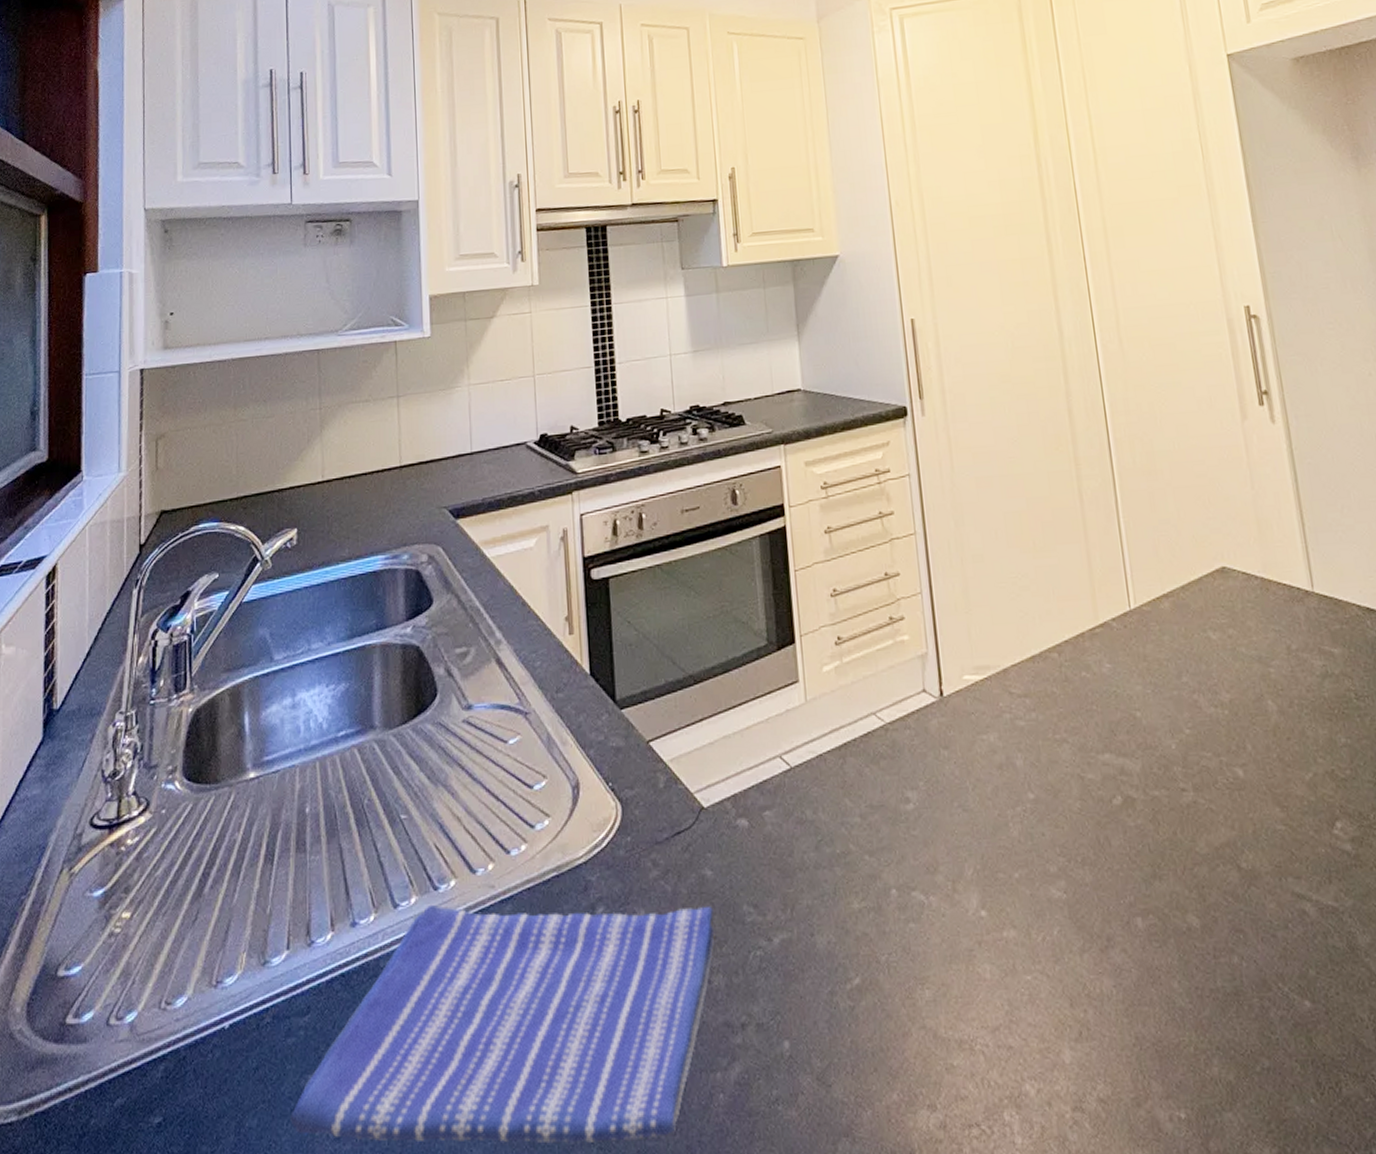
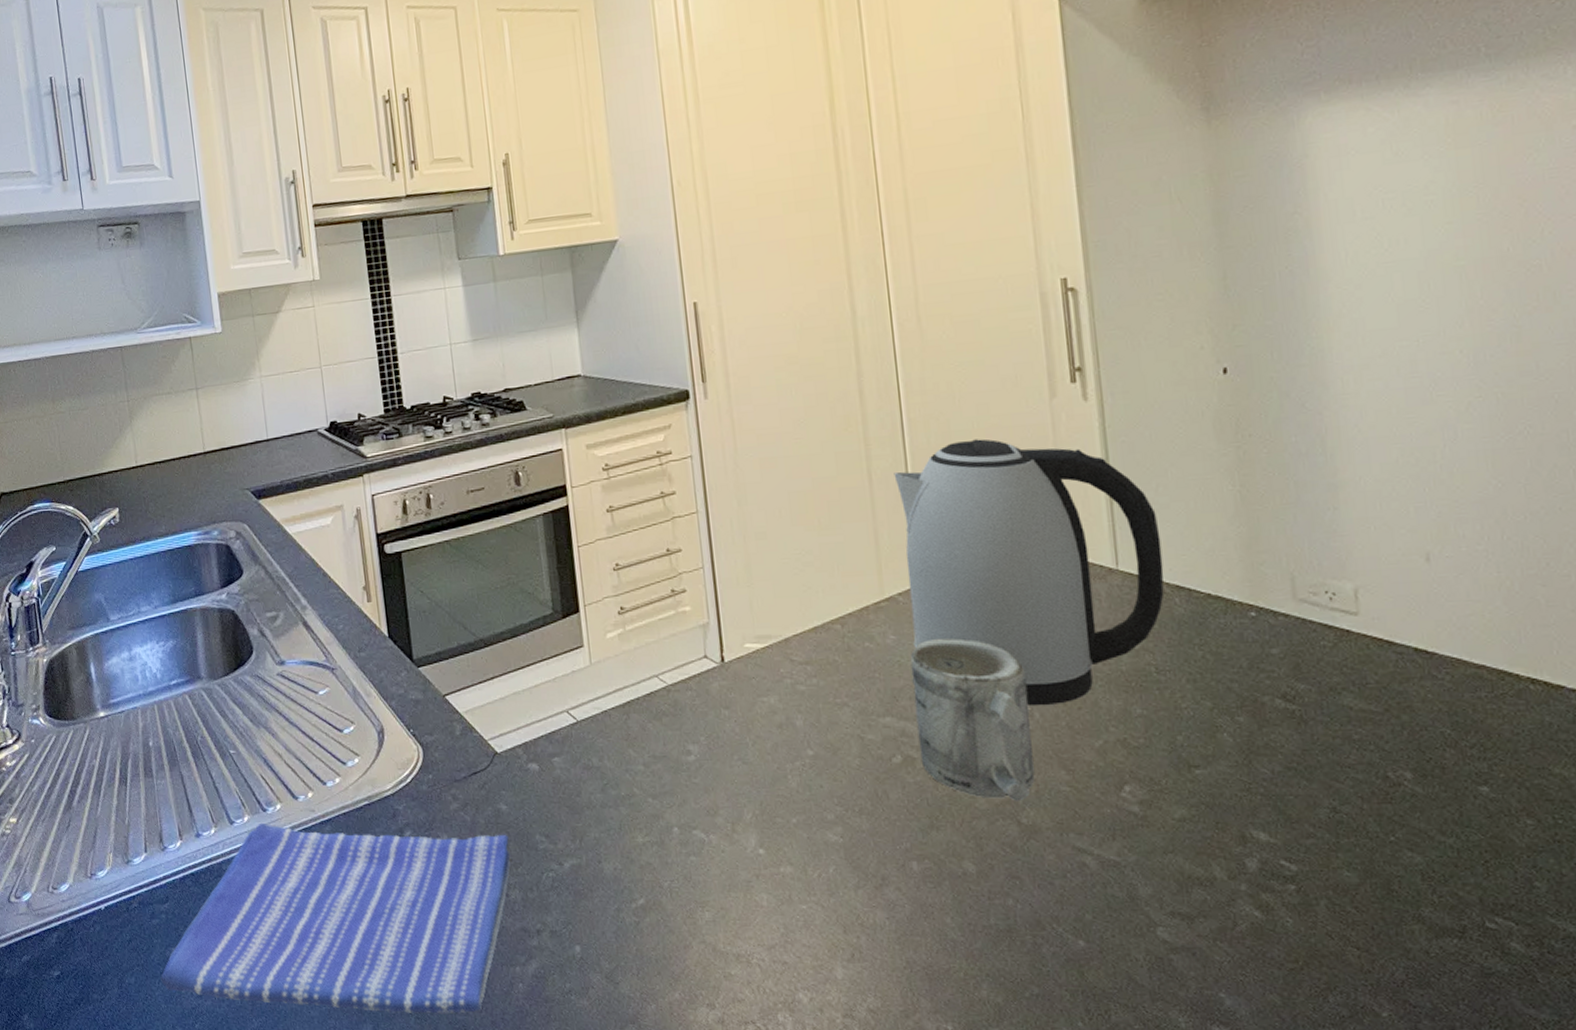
kettle: none [1103,459,1357,738] -> present [894,439,1164,706]
mug: none [1125,665,1251,842] -> present [910,637,1035,800]

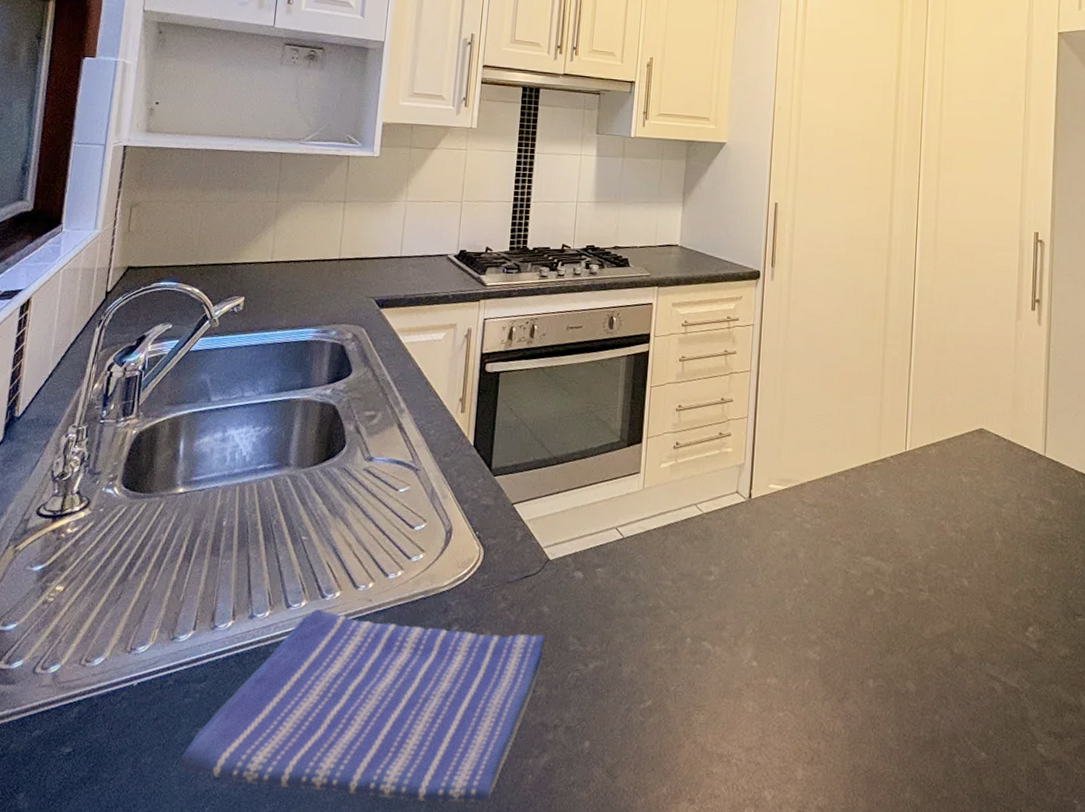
kettle: present [894,439,1164,706] -> none [896,342,1076,558]
mug: present [910,637,1035,800] -> none [888,495,972,633]

